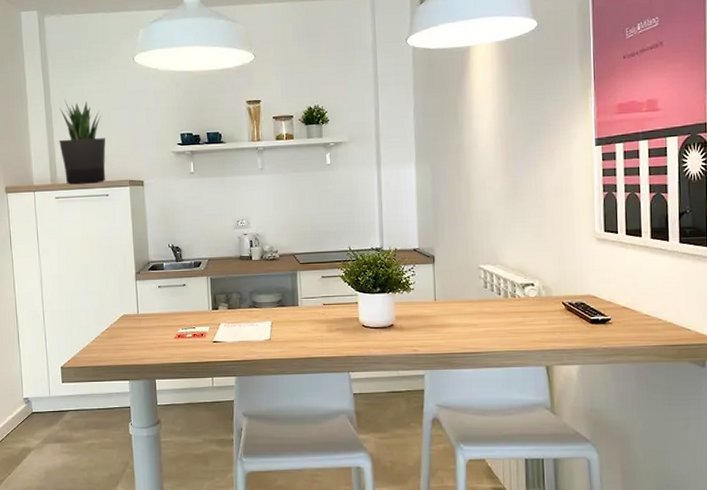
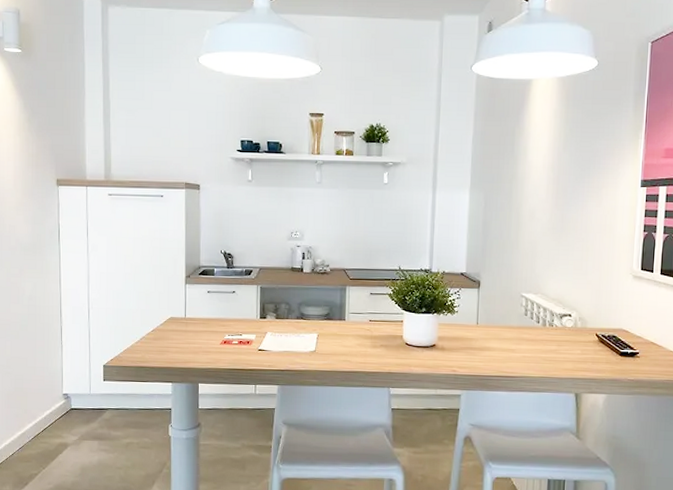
planter: present [59,99,106,185] -> none [116,94,164,184]

